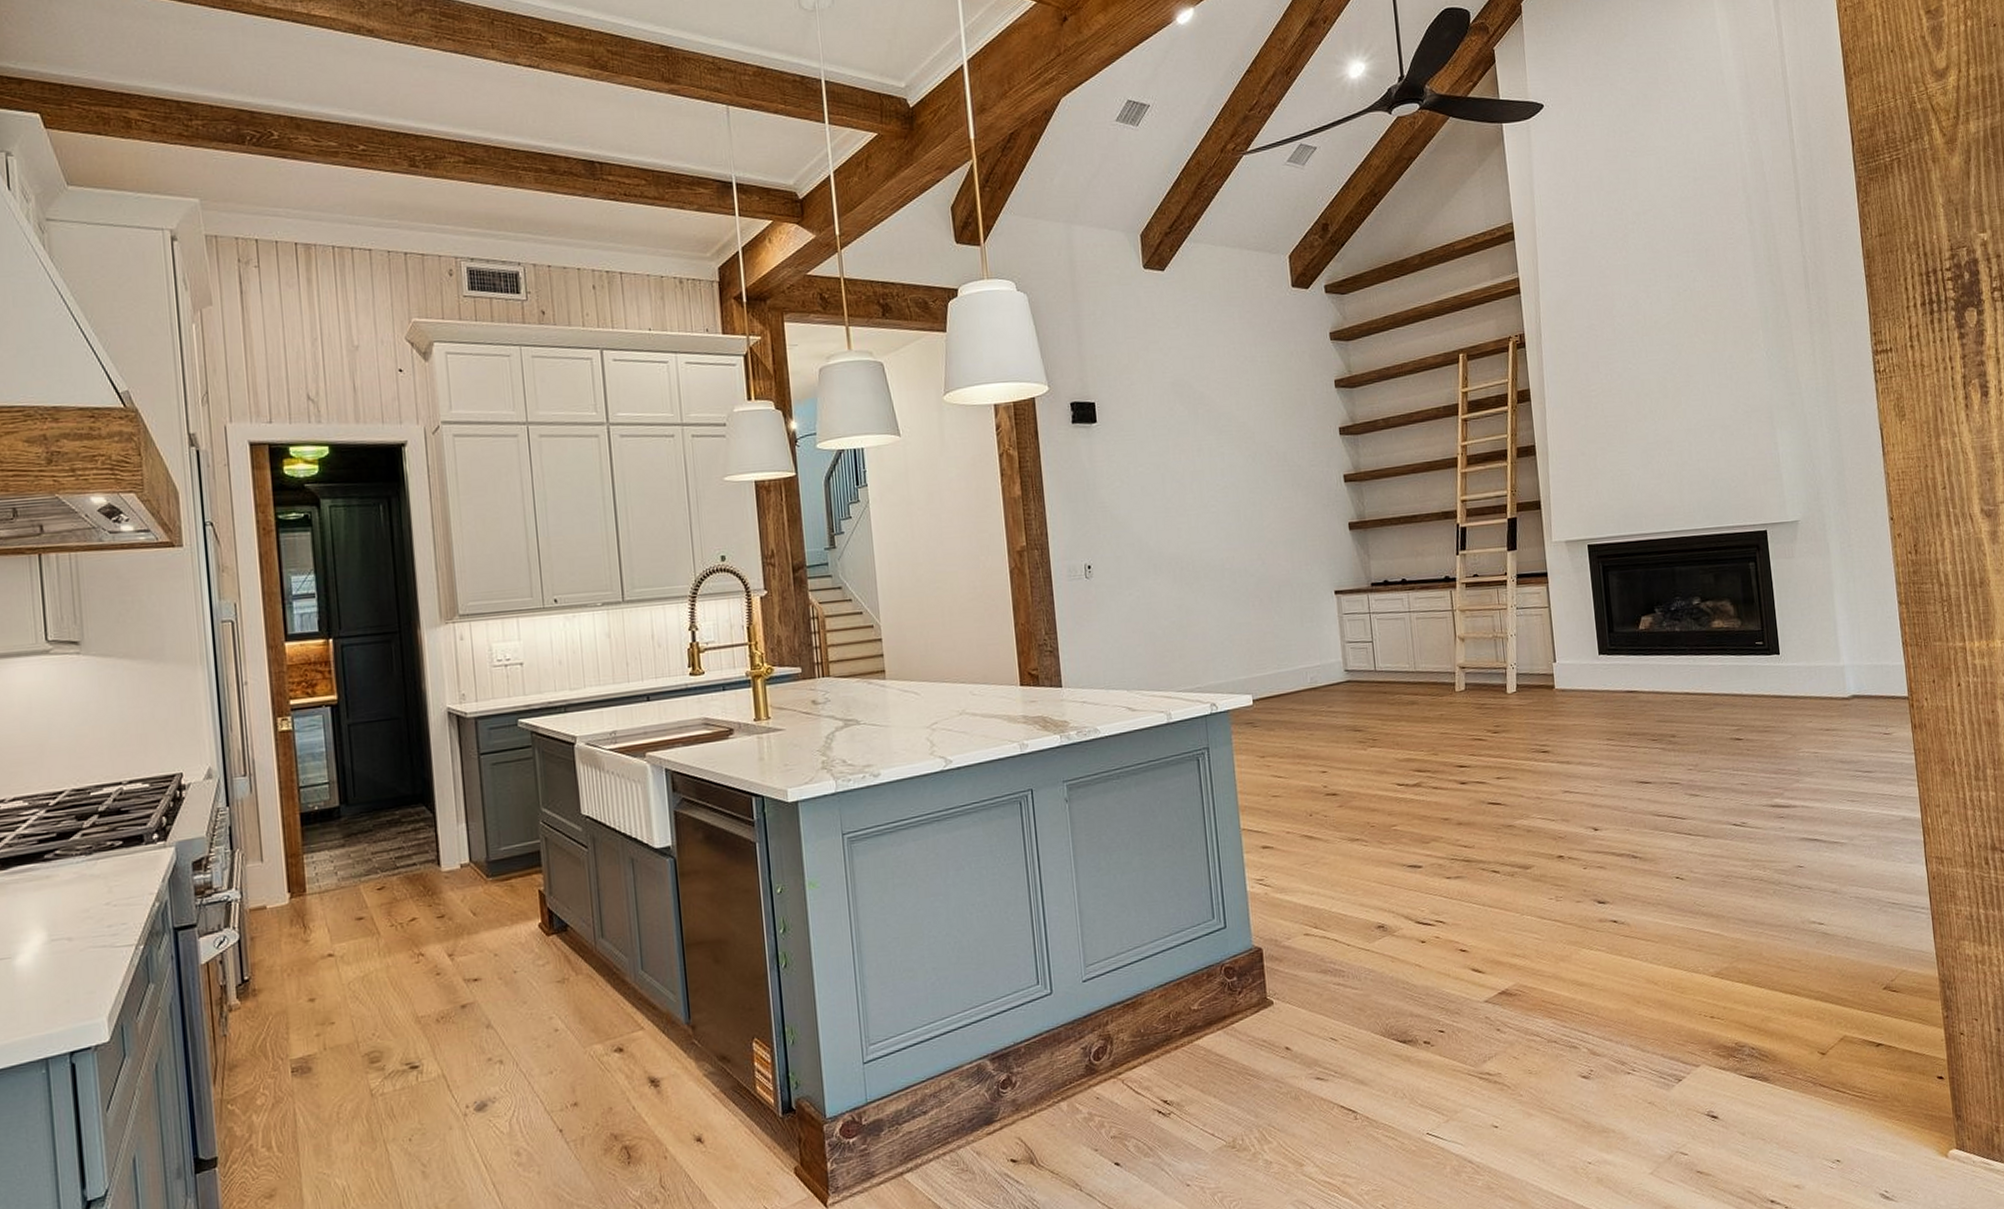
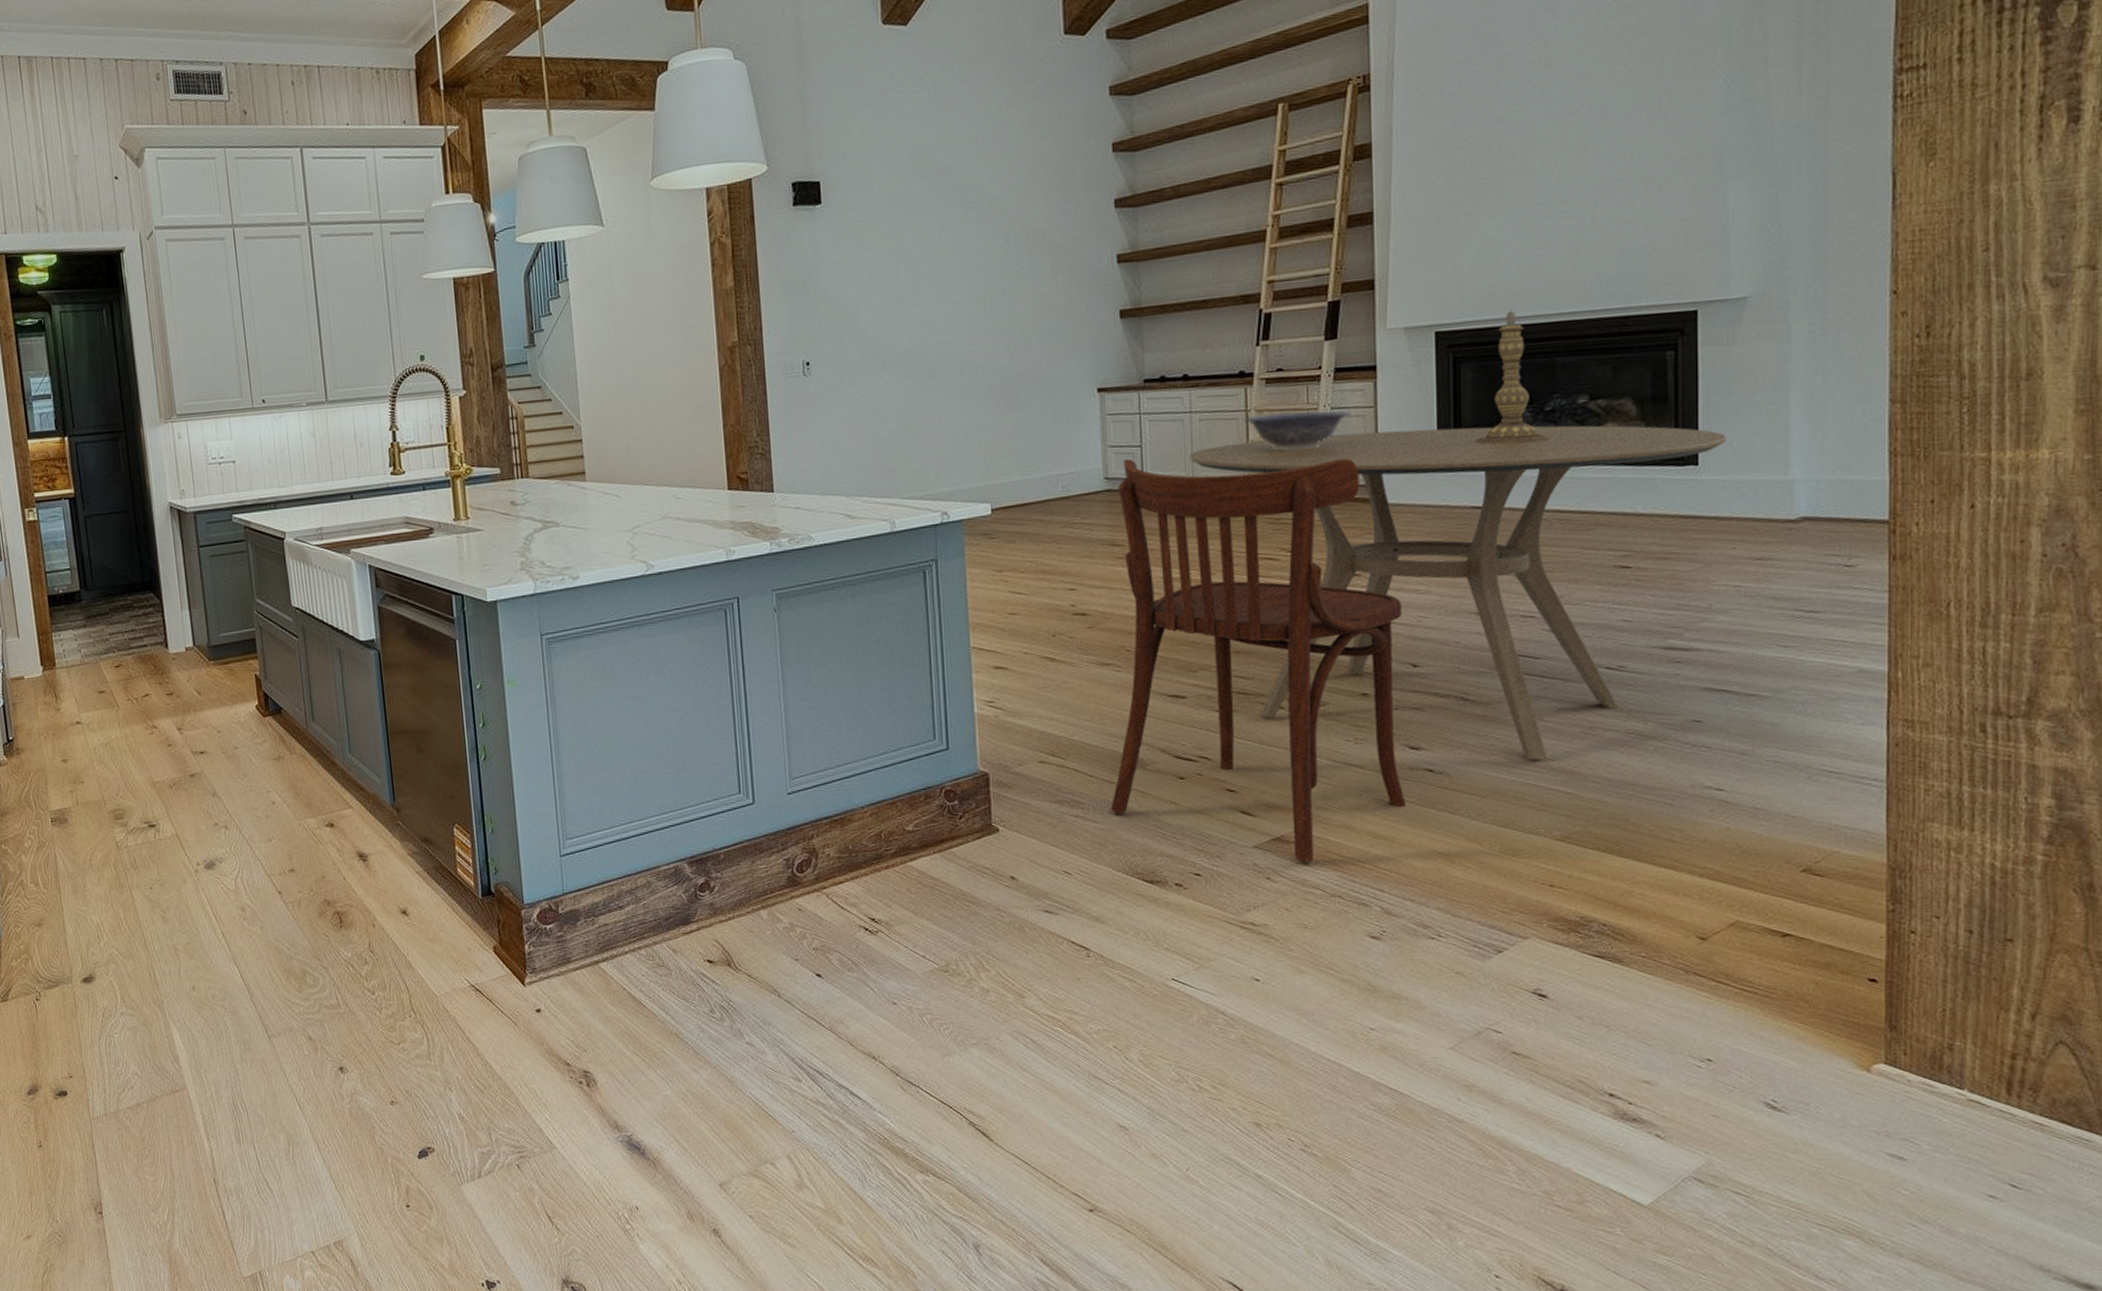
dining chair: none [1356,650,1600,1013] -> present [1110,458,1407,863]
dining table: none [1411,622,1797,907] -> present [1189,425,1727,760]
decorative bowl: none [1451,610,1531,645] -> present [1243,410,1350,451]
candlestick: none [1624,527,1677,638] -> present [1476,309,1551,444]

